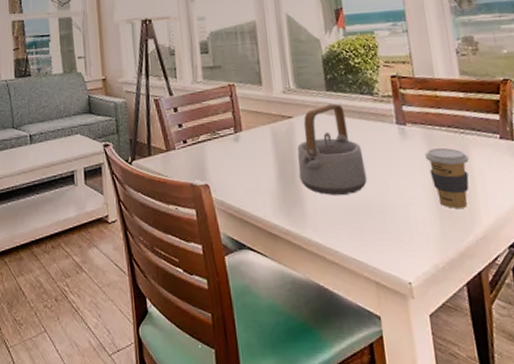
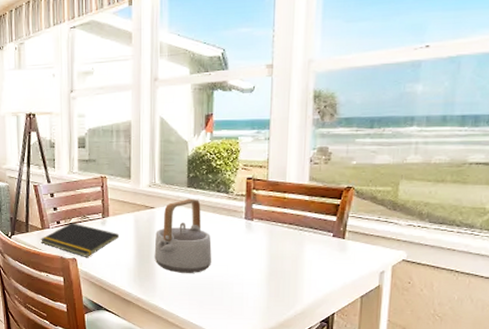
notepad: none [166,141,256,183] -> present [41,223,119,257]
coffee cup: present [424,147,469,208] -> none [264,240,302,289]

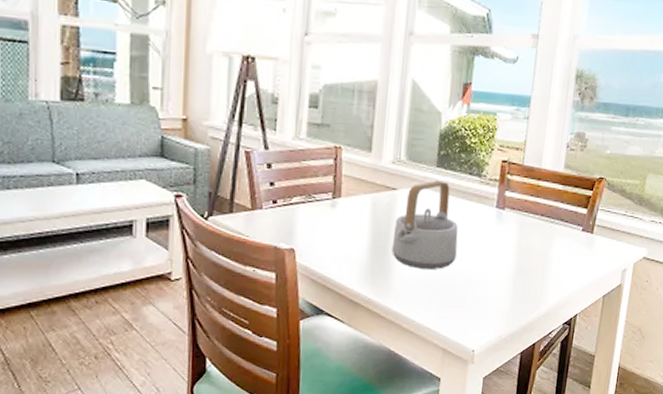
notepad: present [41,223,119,257] -> none [249,203,351,248]

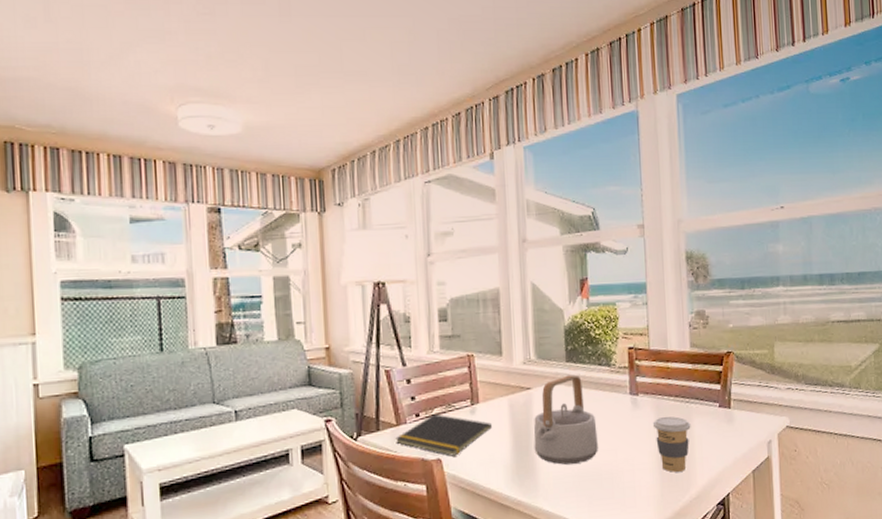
notepad: none [249,203,351,248] -> present [396,414,492,457]
coffee cup: none [514,233,552,289] -> present [652,416,691,472]

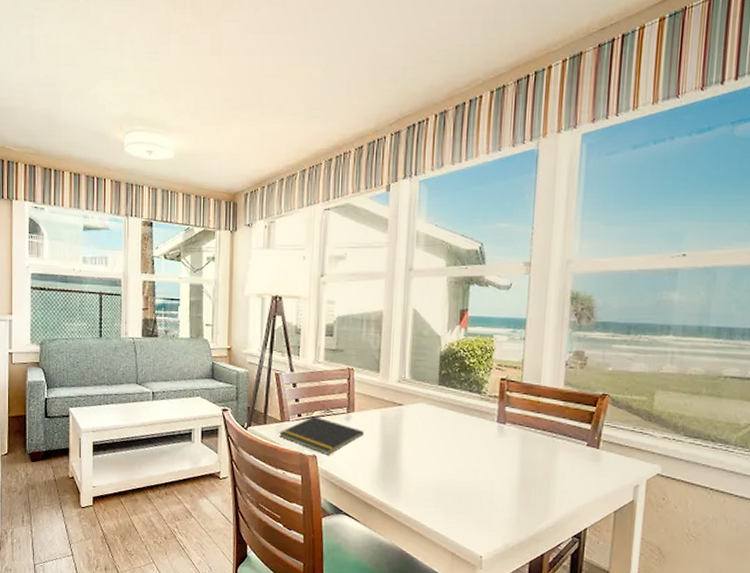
teapot: present [533,374,598,465] -> none [400,397,462,478]
coffee cup: present [652,416,691,472] -> none [516,447,555,501]

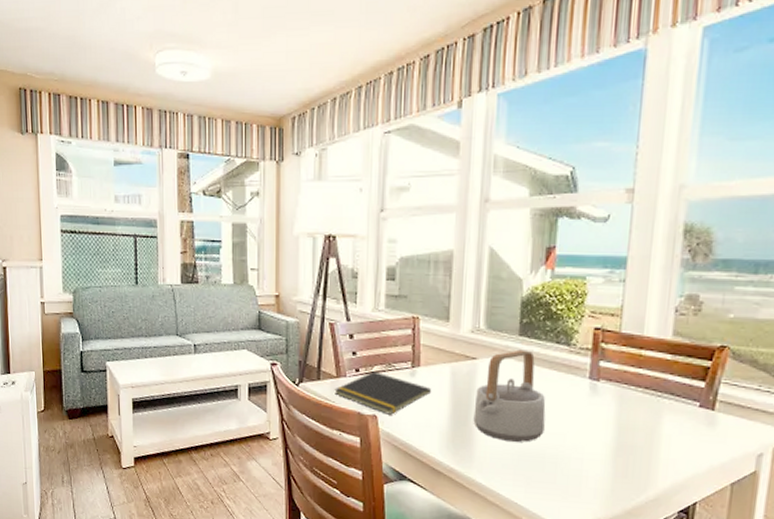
teapot: none [400,397,462,478] -> present [473,349,546,442]

